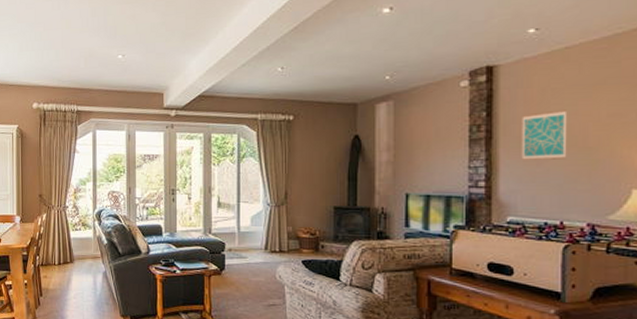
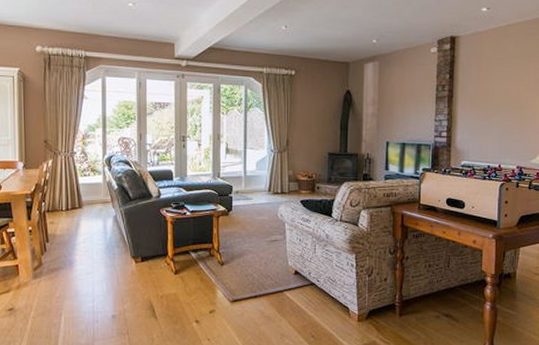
wall art: present [521,110,568,160] -> none [473,75,507,115]

